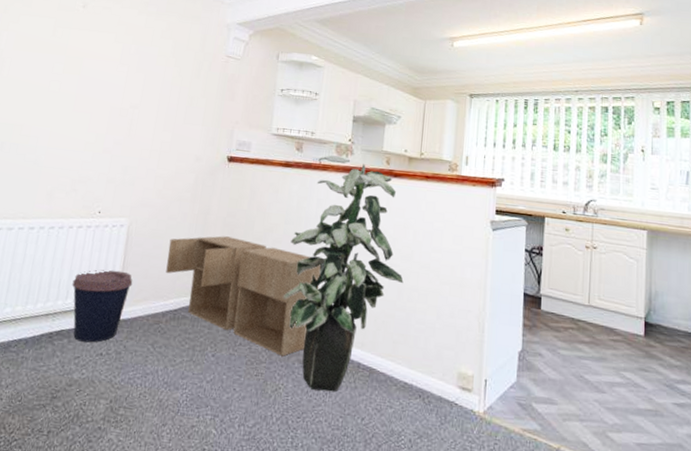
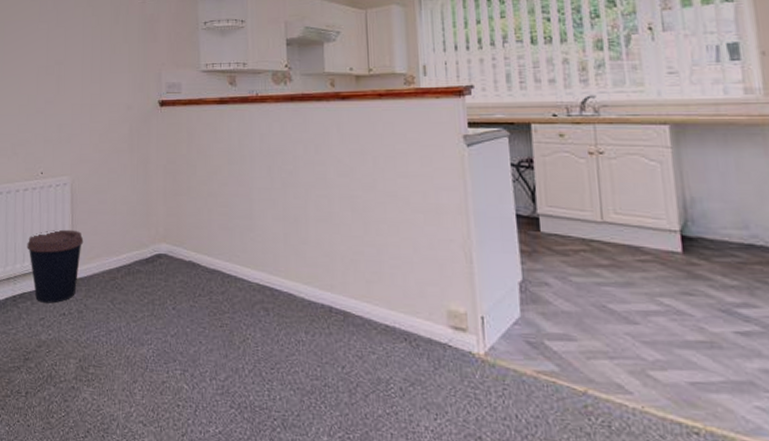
storage cabinet: present [166,236,321,356] -> none [113,184,275,305]
indoor plant: present [283,155,404,392] -> none [237,85,369,340]

